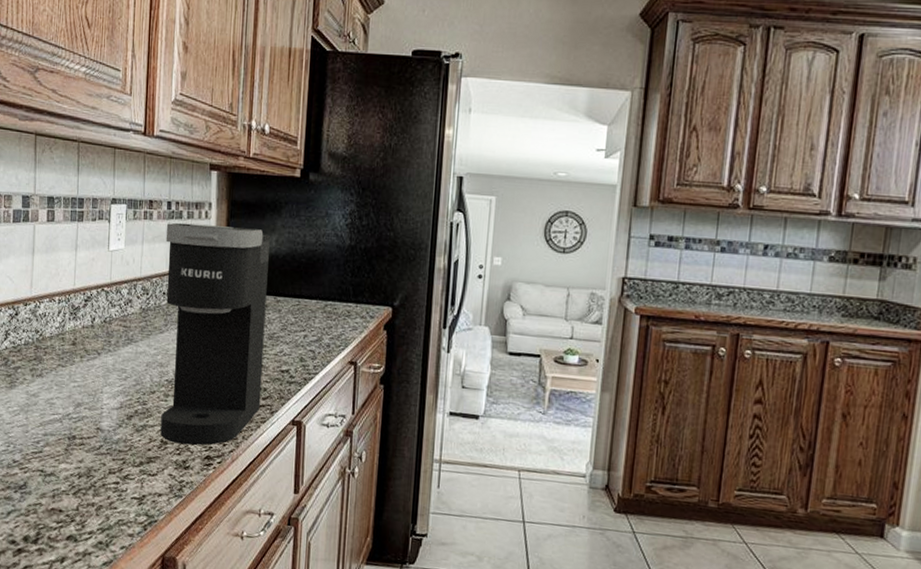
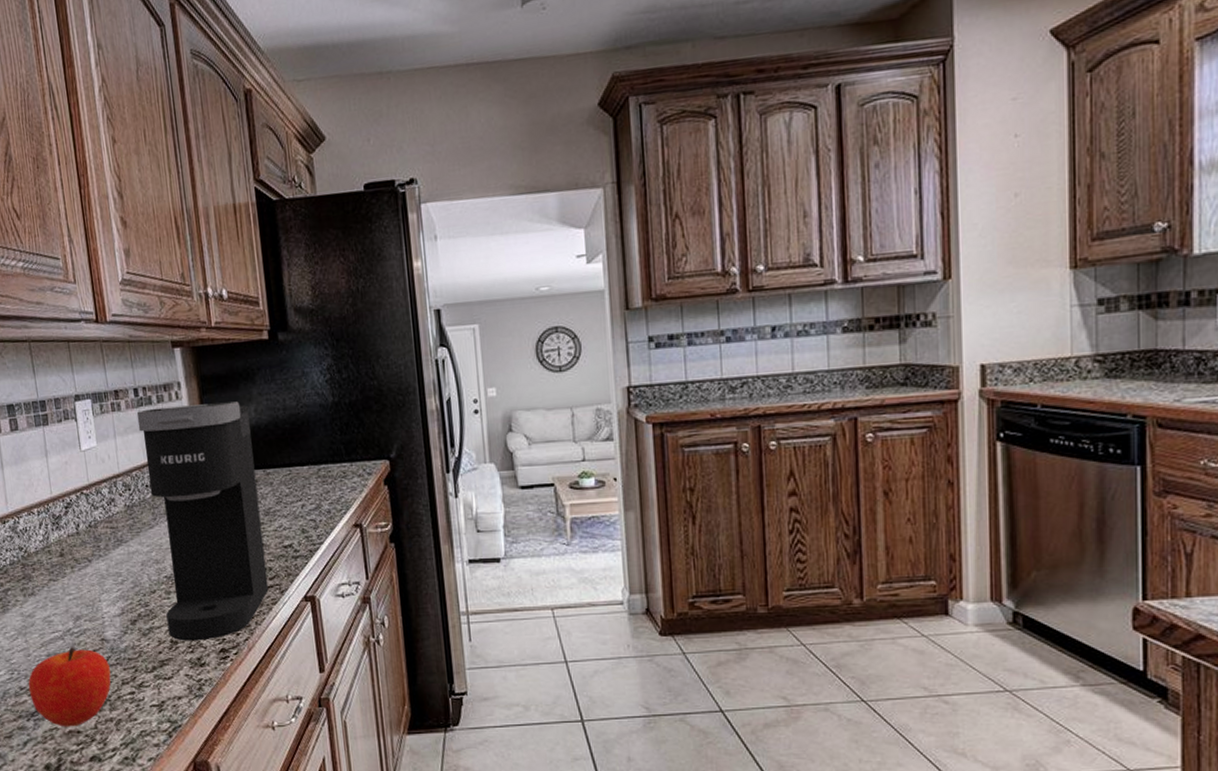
fruit: none [21,431,100,505] -> present [28,647,111,727]

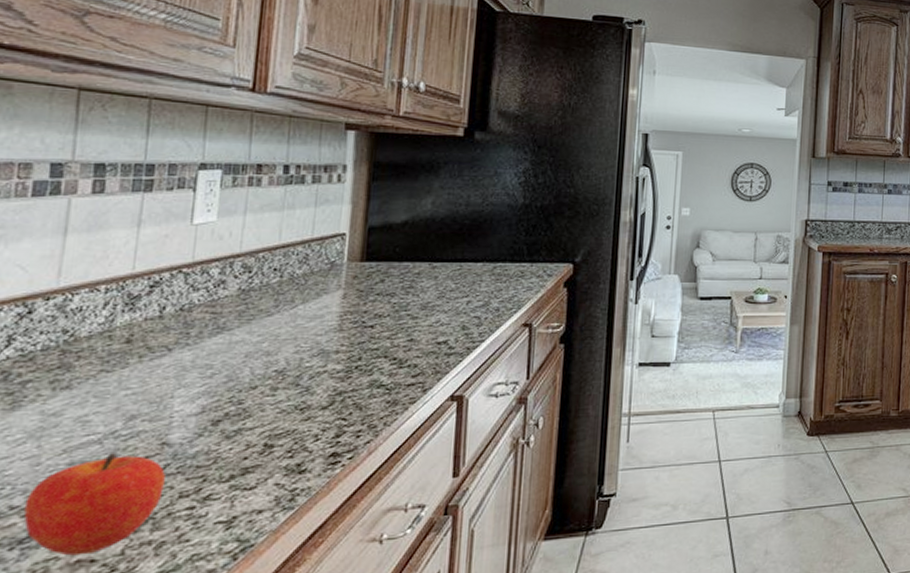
coffee maker: present [136,401,269,641] -> none [263,188,424,445]

